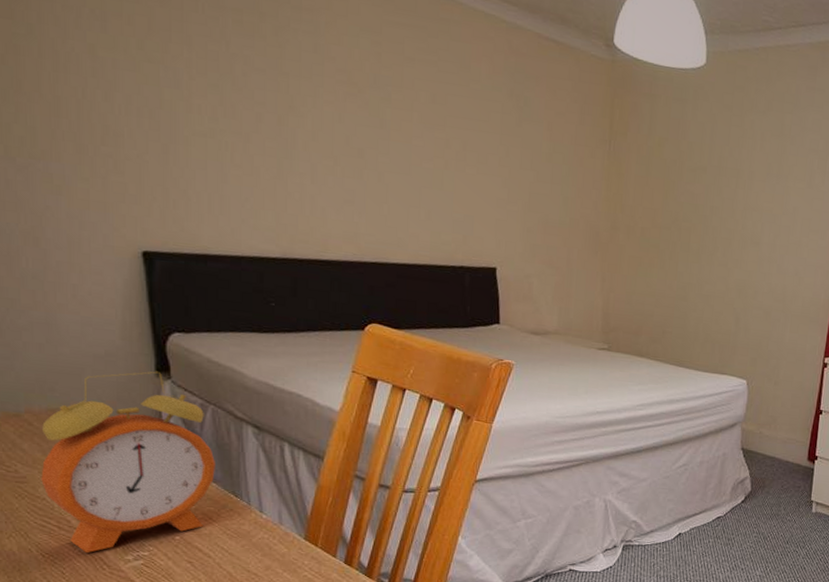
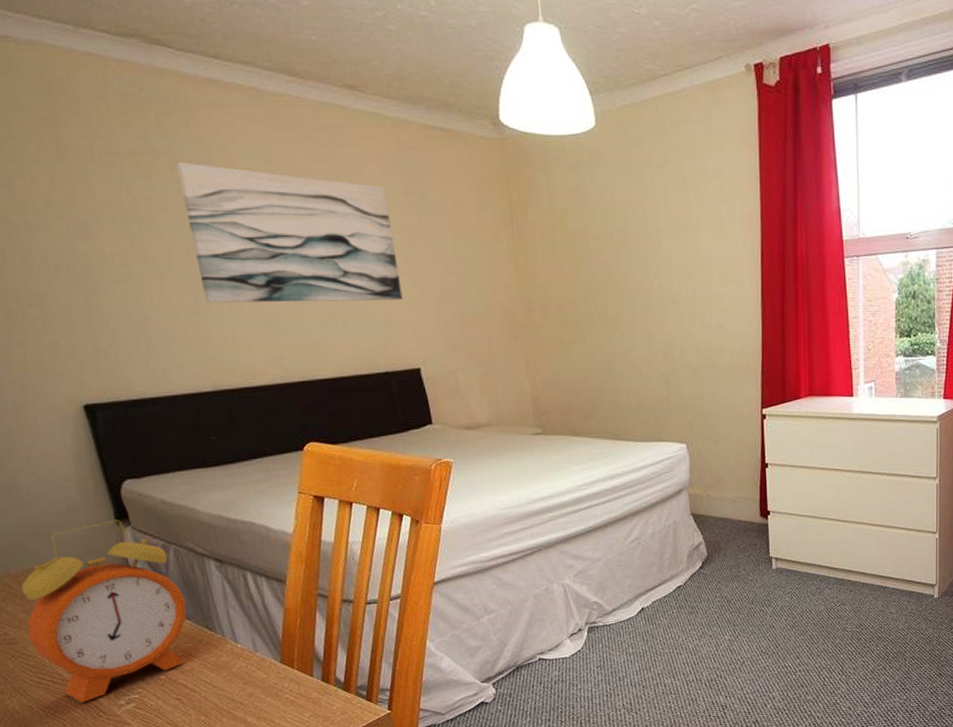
wall art: none [281,28,491,199] -> present [176,162,403,304]

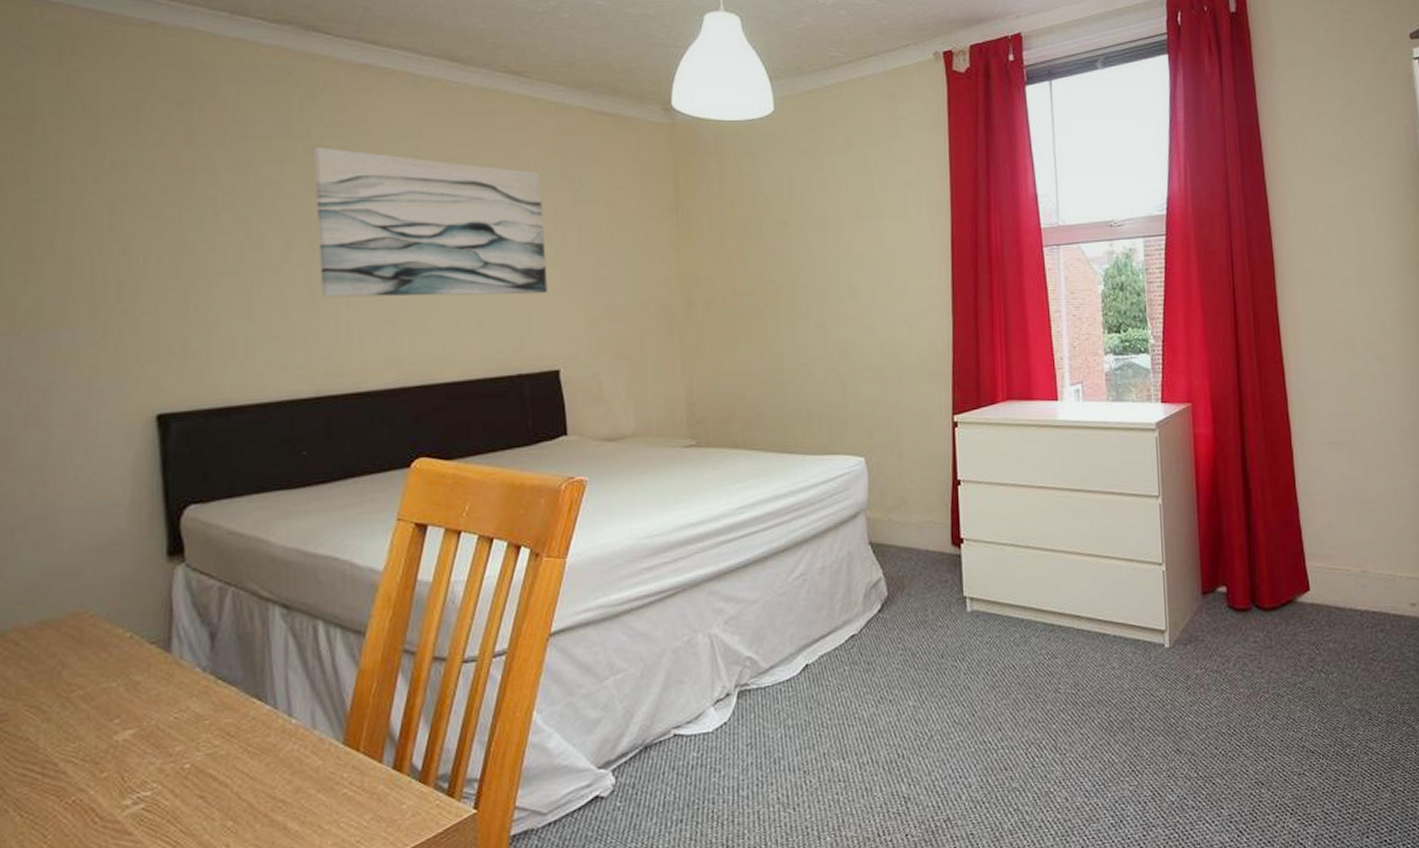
alarm clock: present [21,519,187,704] -> none [25,555,235,805]

